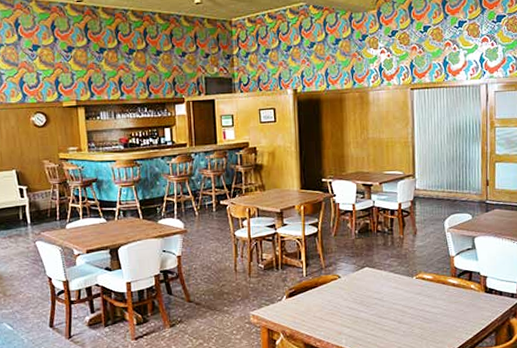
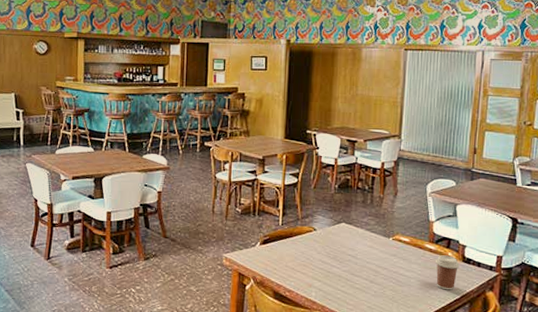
coffee cup: none [458,288,483,322] -> present [435,255,460,290]

